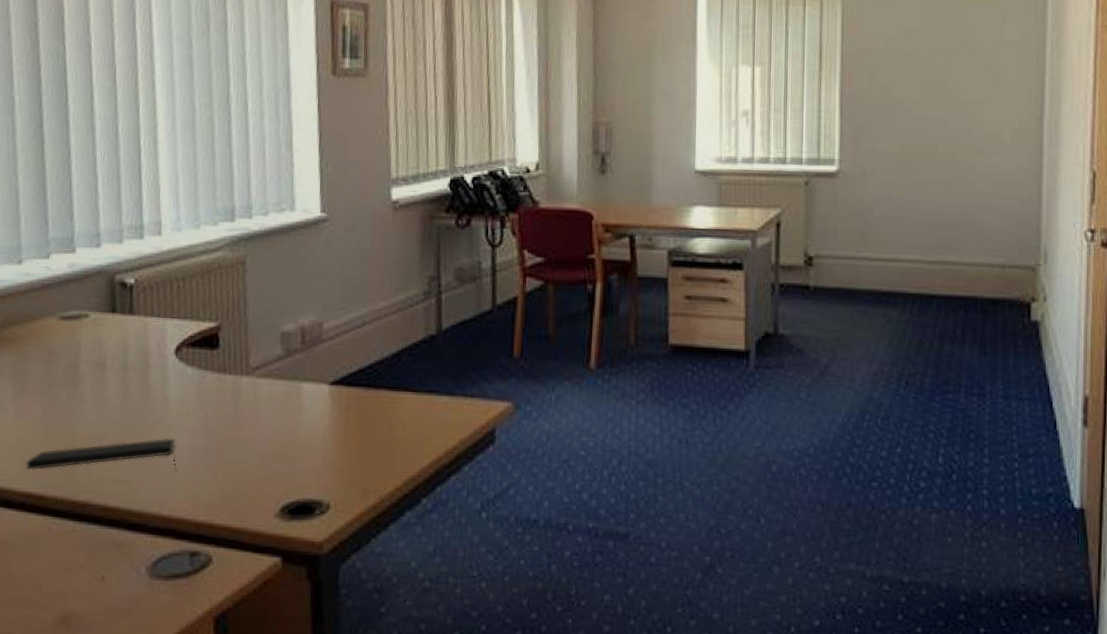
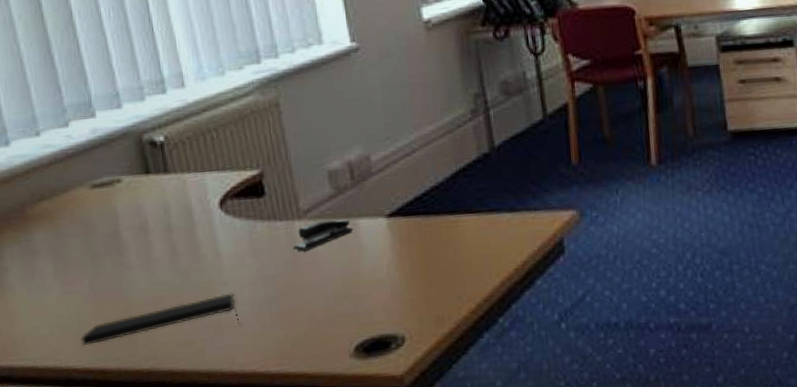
stapler: none [237,380,297,407] -> present [293,219,354,251]

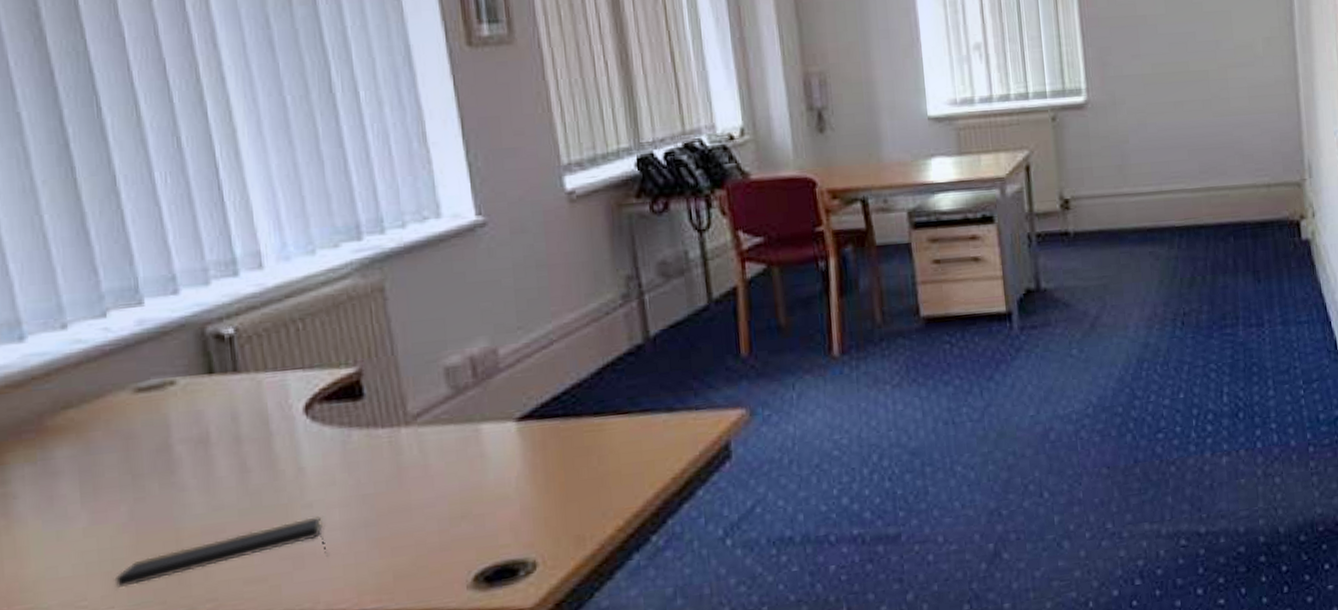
stapler: present [293,219,354,251] -> none [397,424,476,464]

